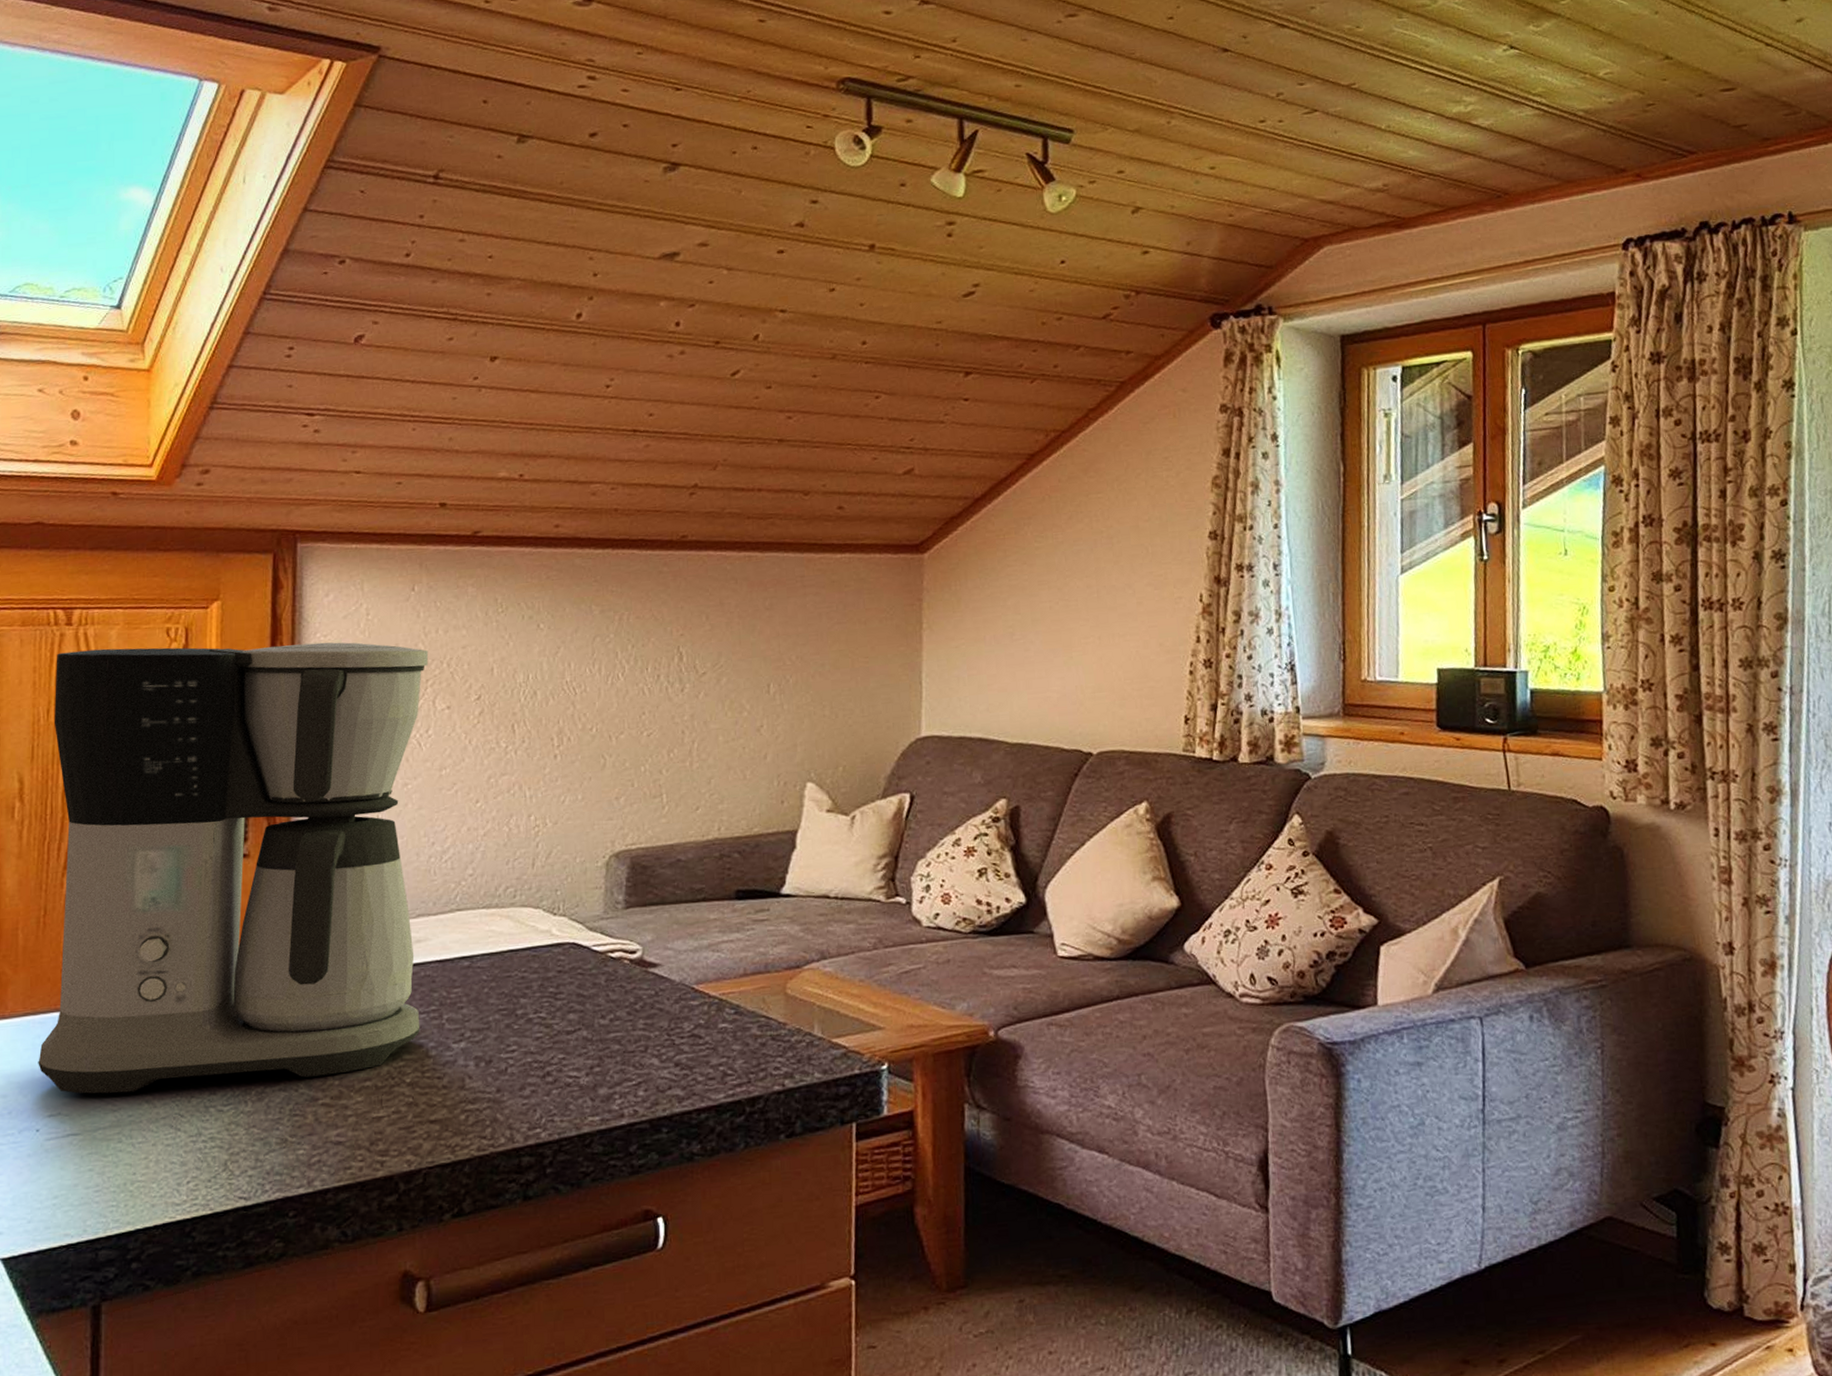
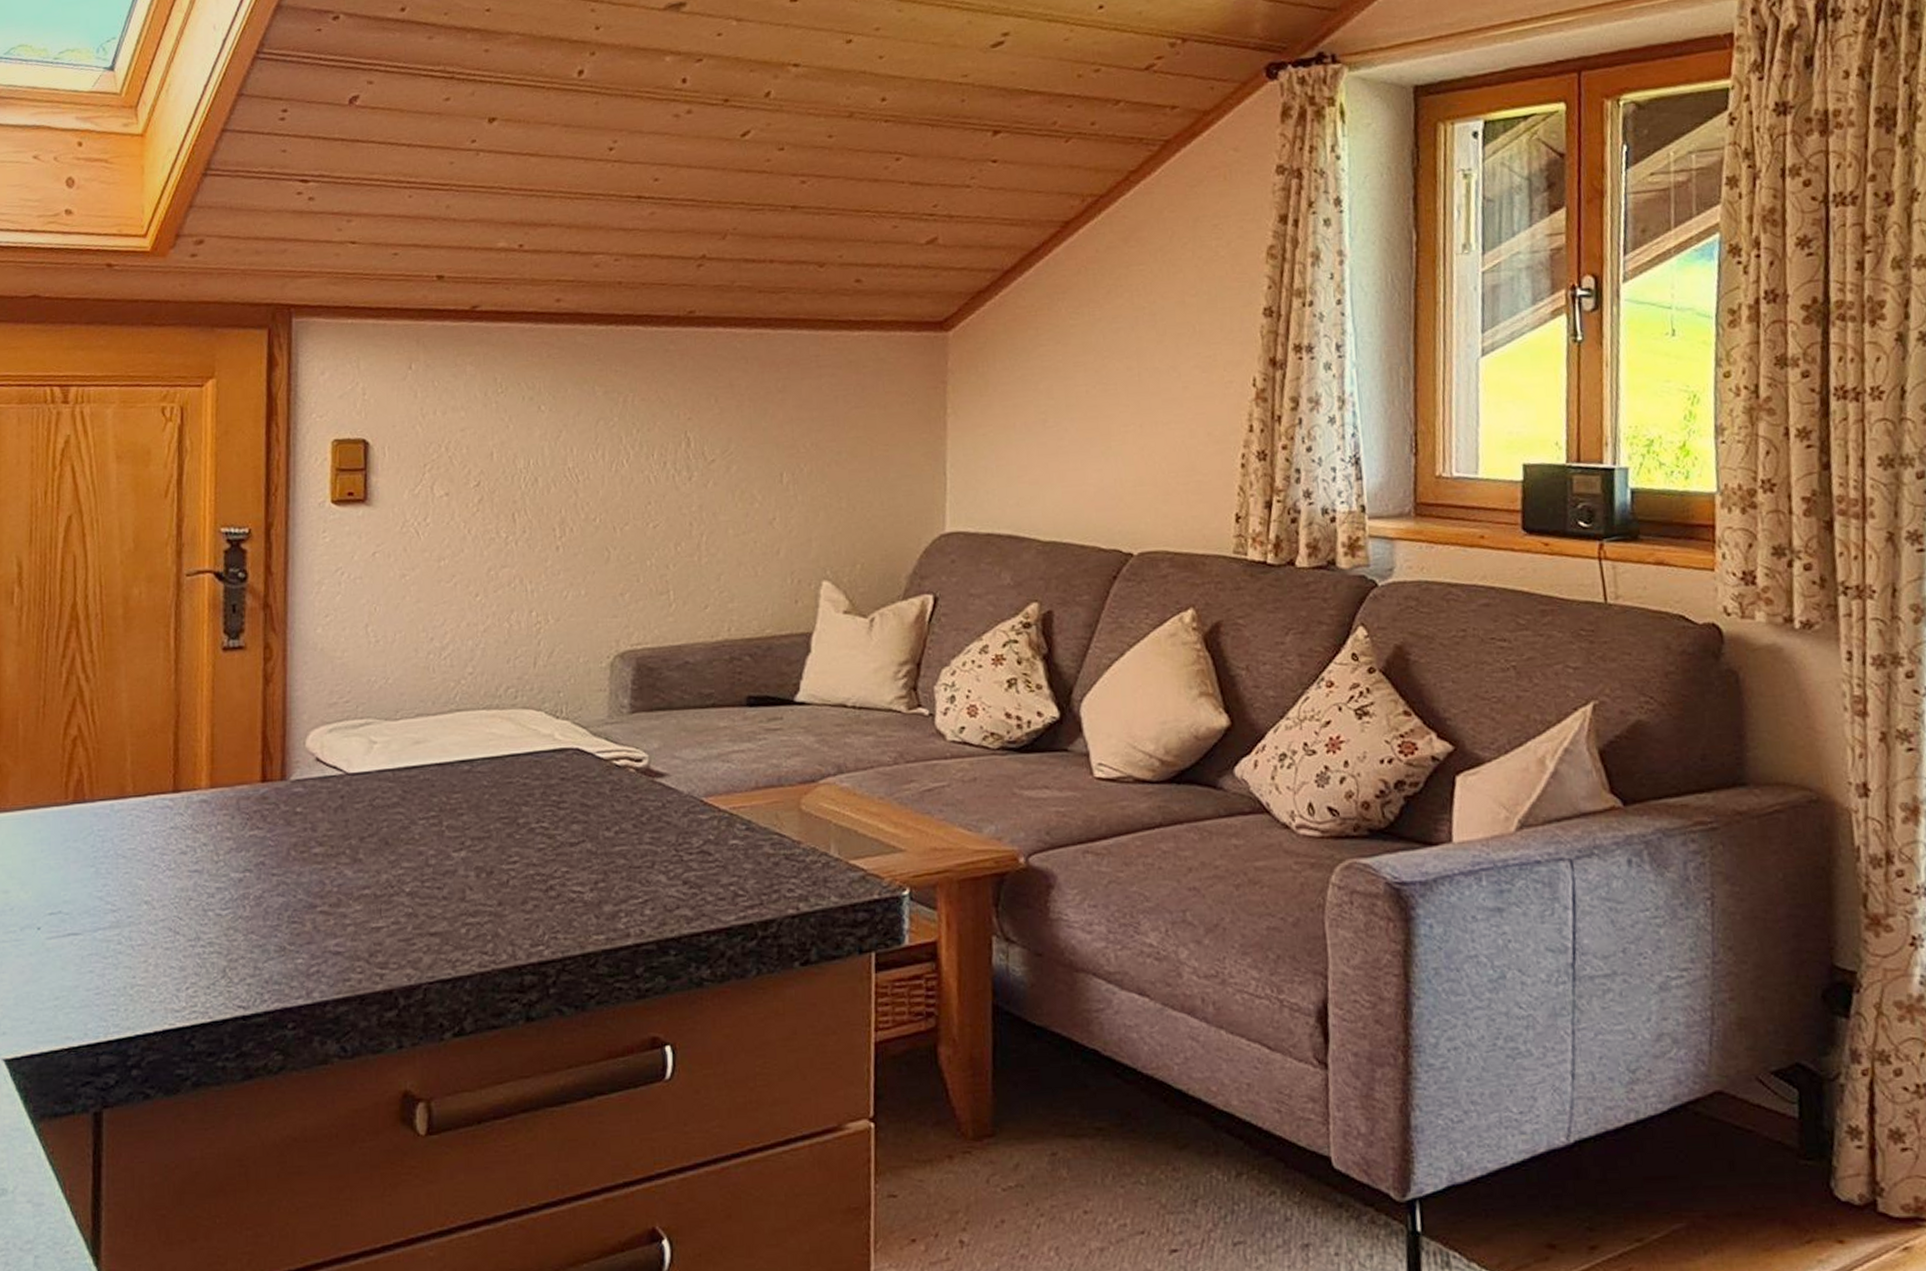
coffee maker: present [38,642,429,1094] -> none [38,423,427,893]

